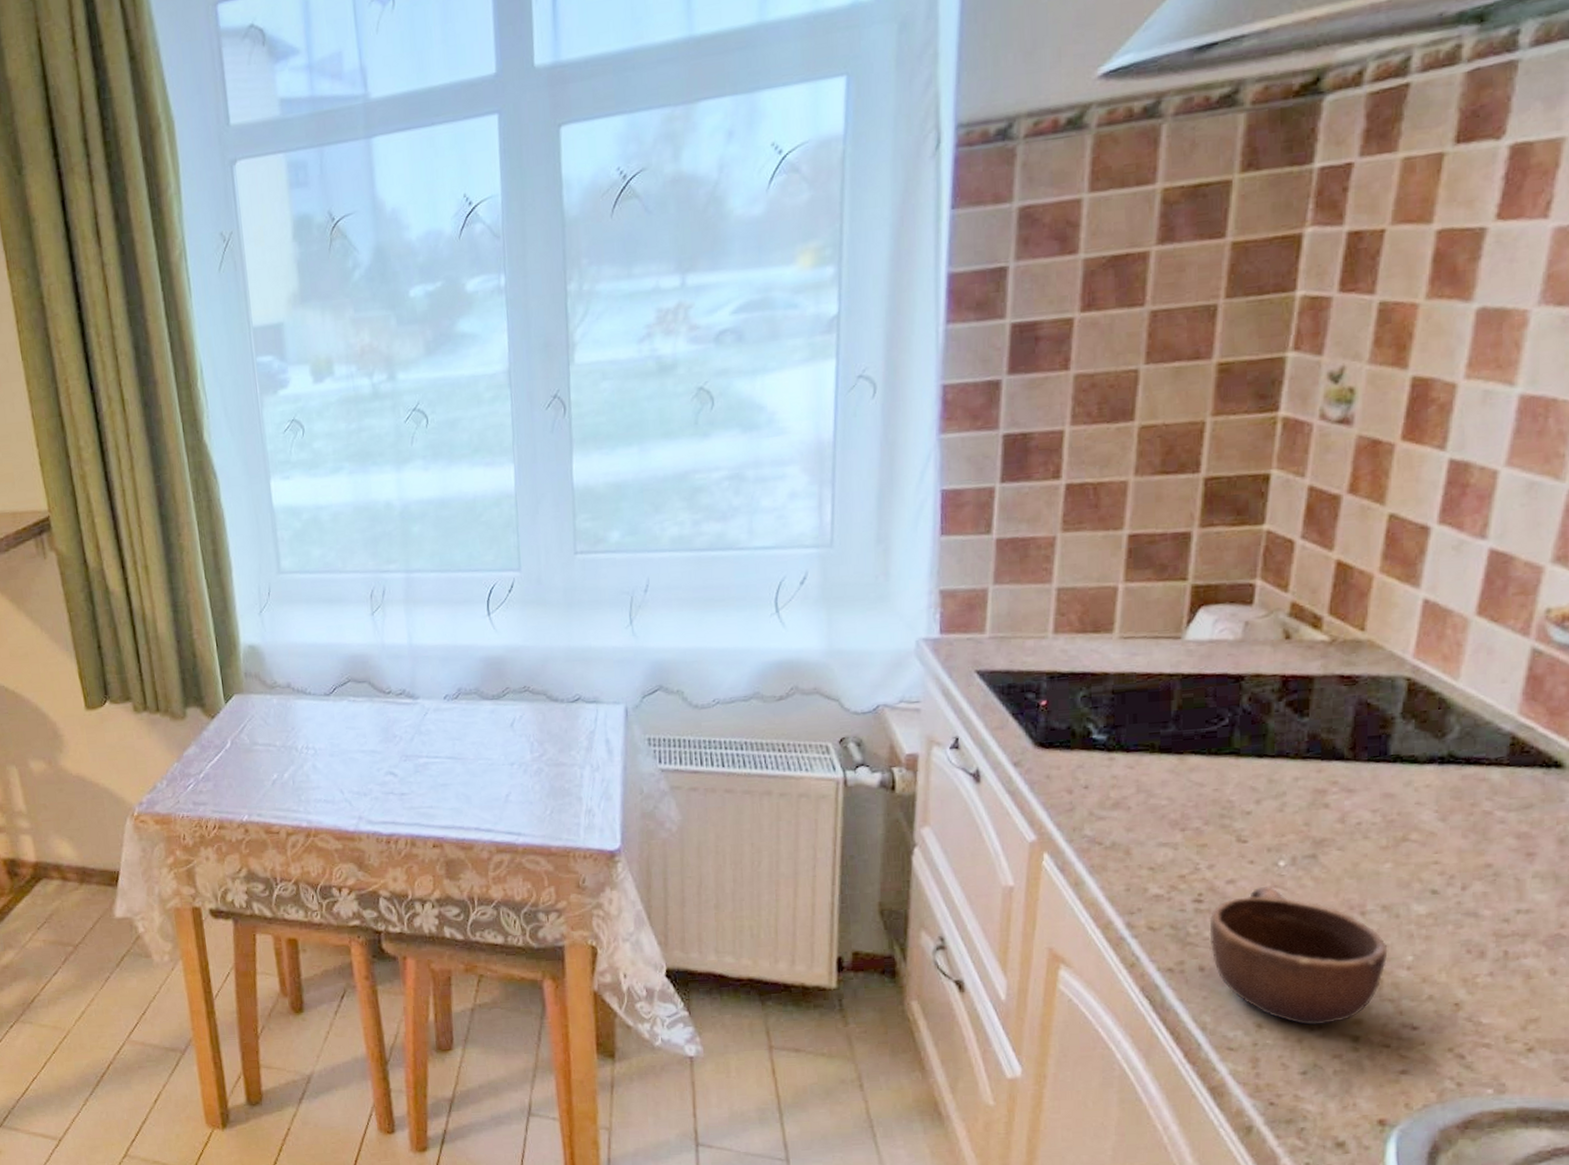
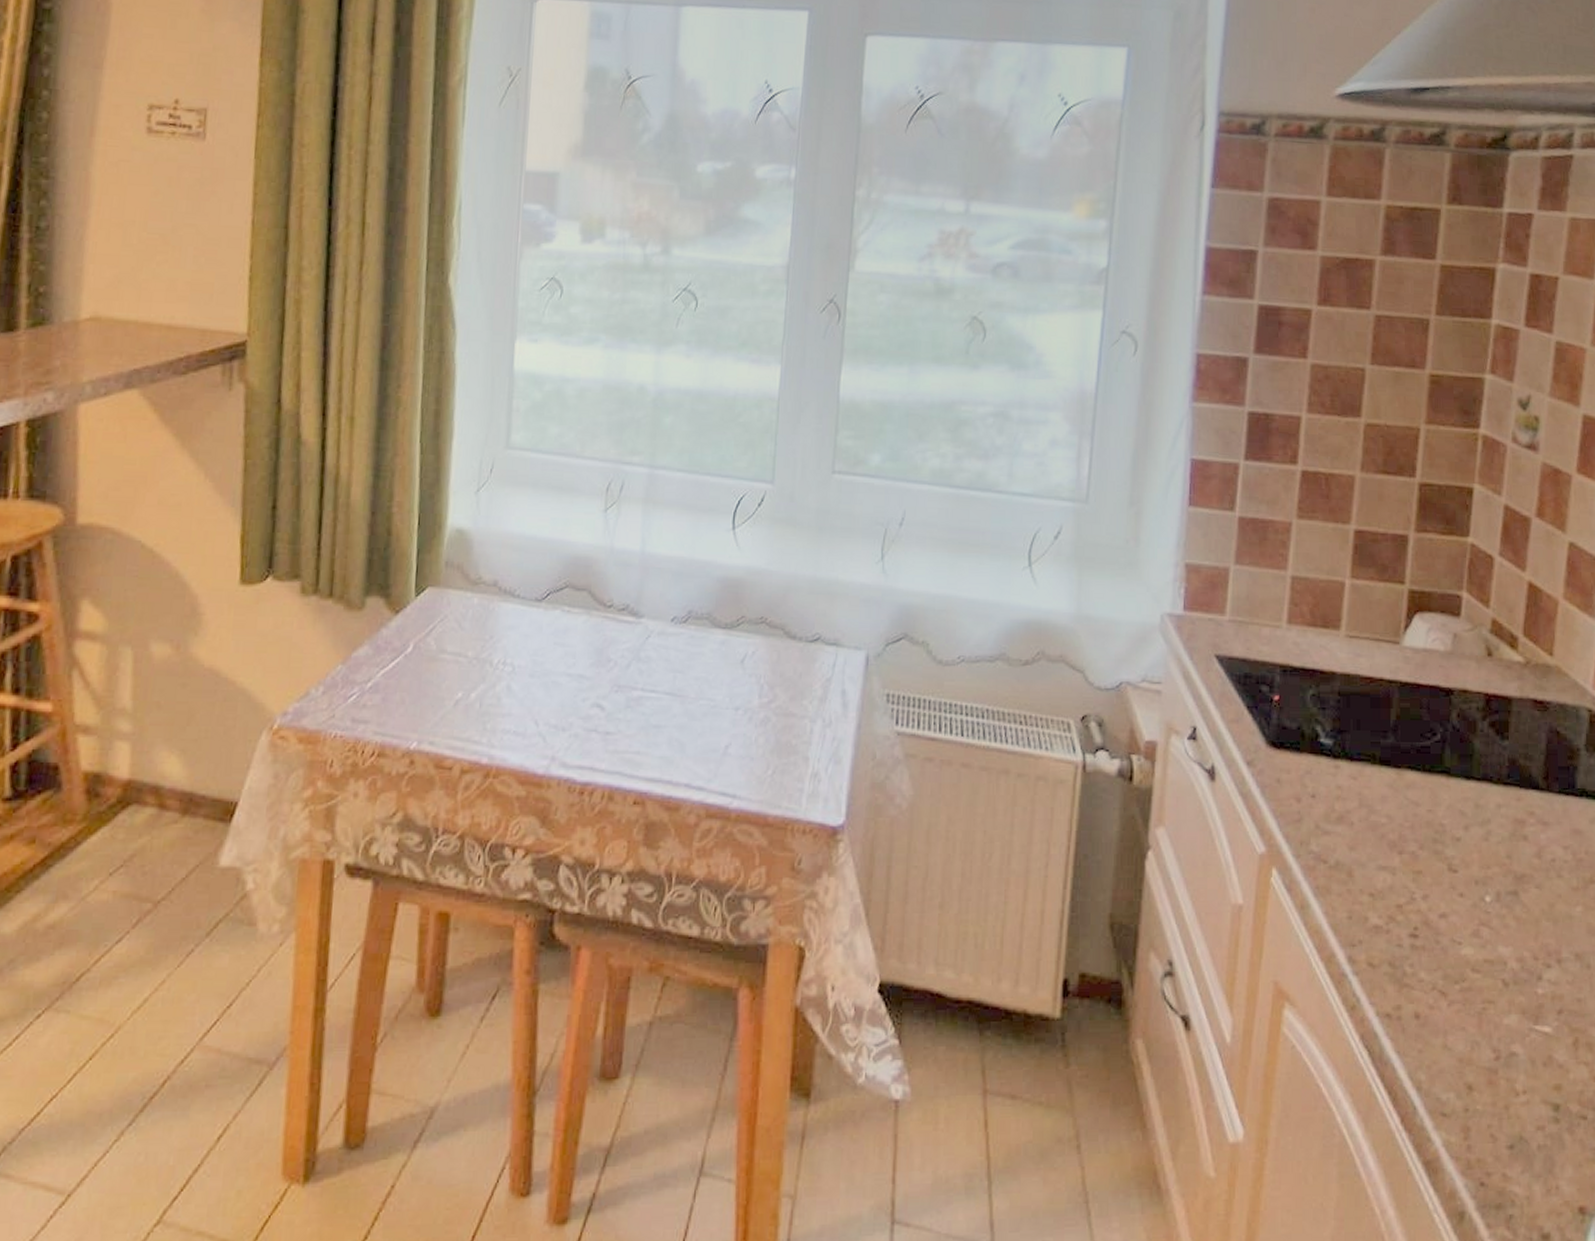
mug: present [1209,886,1388,1026] -> none [1424,923,1582,1090]

